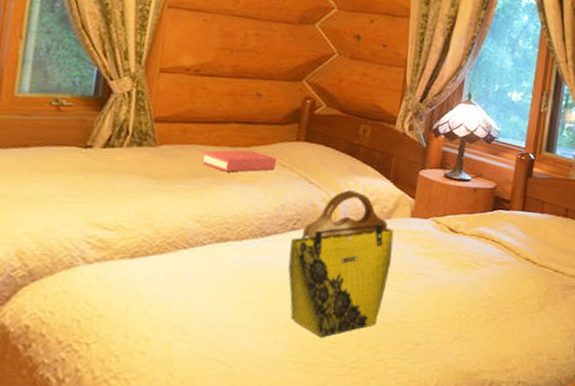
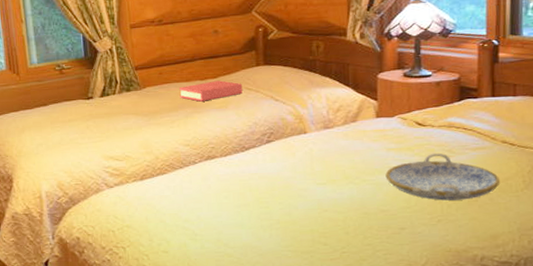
tote bag: present [288,190,394,338] -> none [268,101,364,230]
serving tray: none [410,262,519,317] -> present [385,152,501,201]

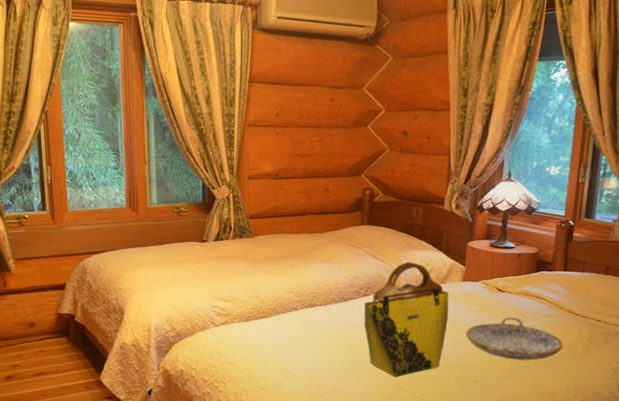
hardback book: present [179,80,243,102] -> none [288,235,346,253]
tote bag: none [268,101,364,230] -> present [364,262,449,377]

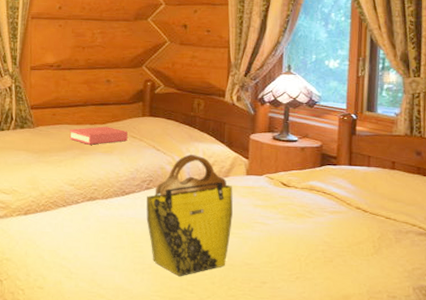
hardback book: none [288,235,346,253] -> present [69,126,128,145]
serving tray: present [466,316,564,360] -> none [251,212,353,260]

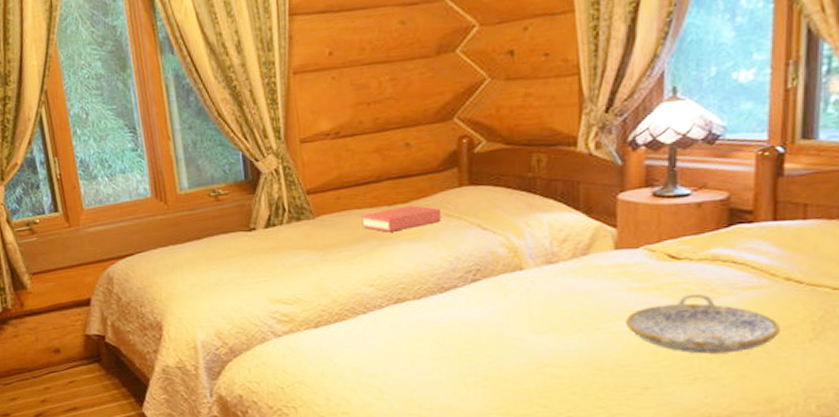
tote bag: present [146,155,233,277] -> none [474,230,597,389]
serving tray: none [251,212,353,260] -> present [625,293,781,354]

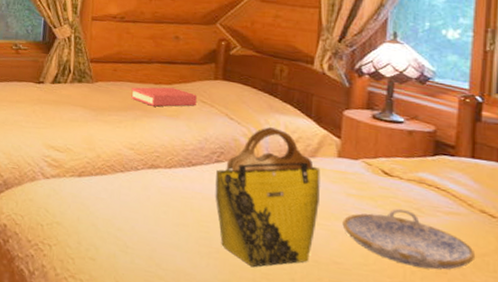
tote bag: none [474,230,597,389] -> present [215,127,321,268]

